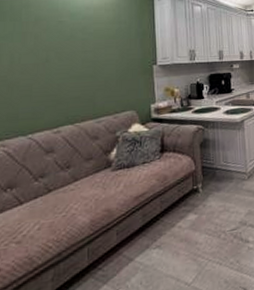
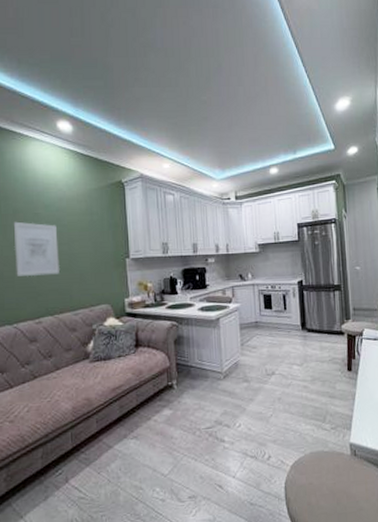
wall art: none [33,29,84,85] -> present [13,221,61,277]

